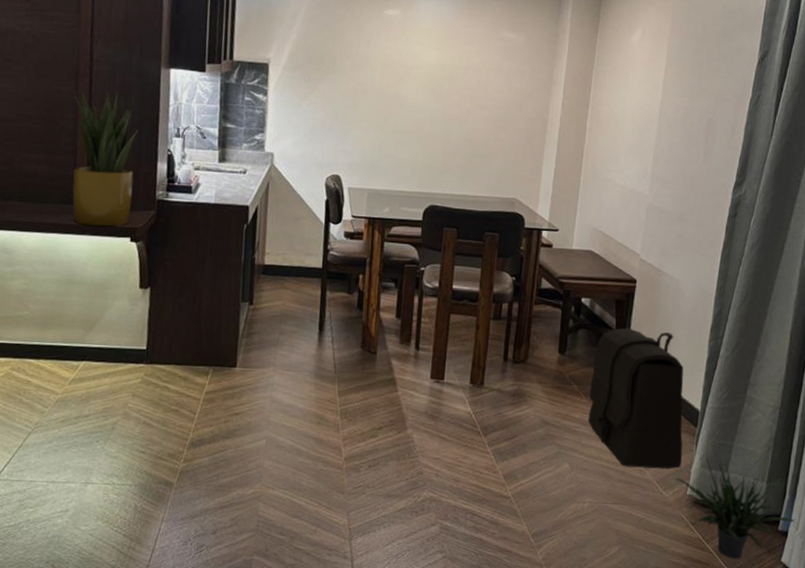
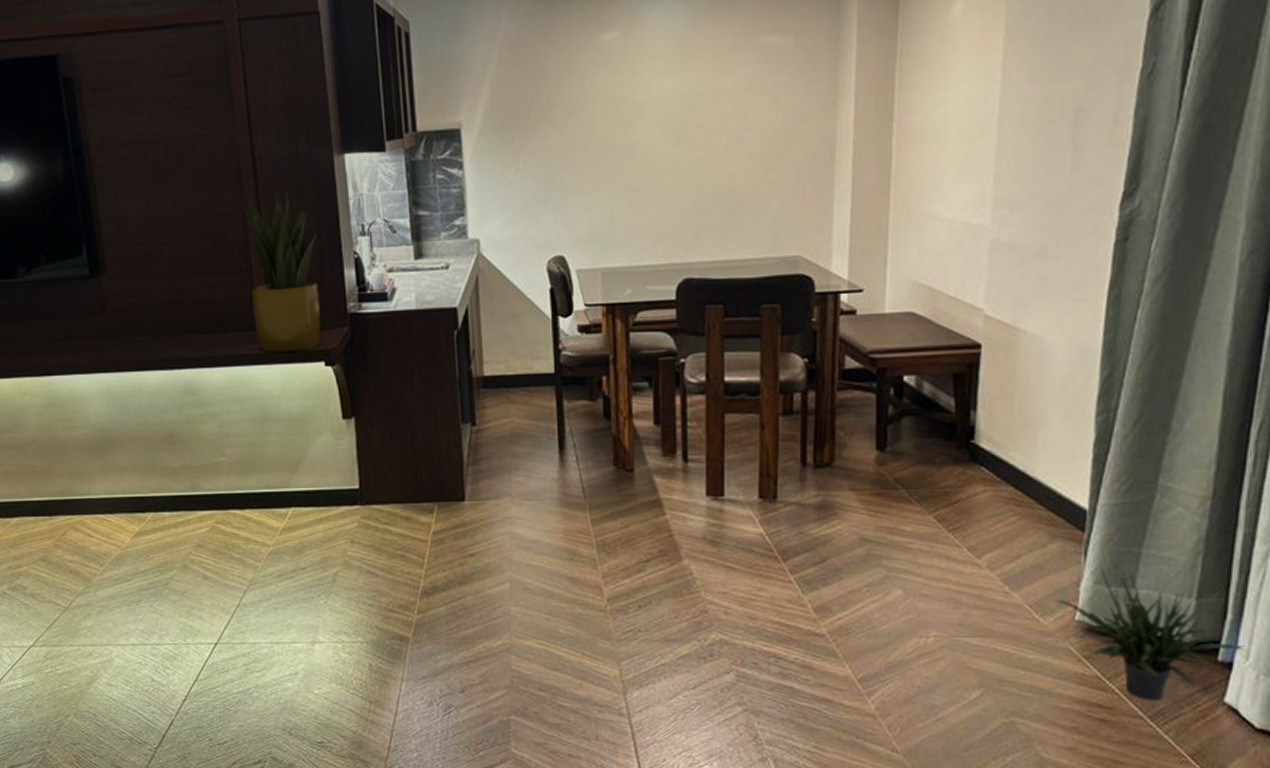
backpack: present [588,328,684,470] -> none [924,410,1066,589]

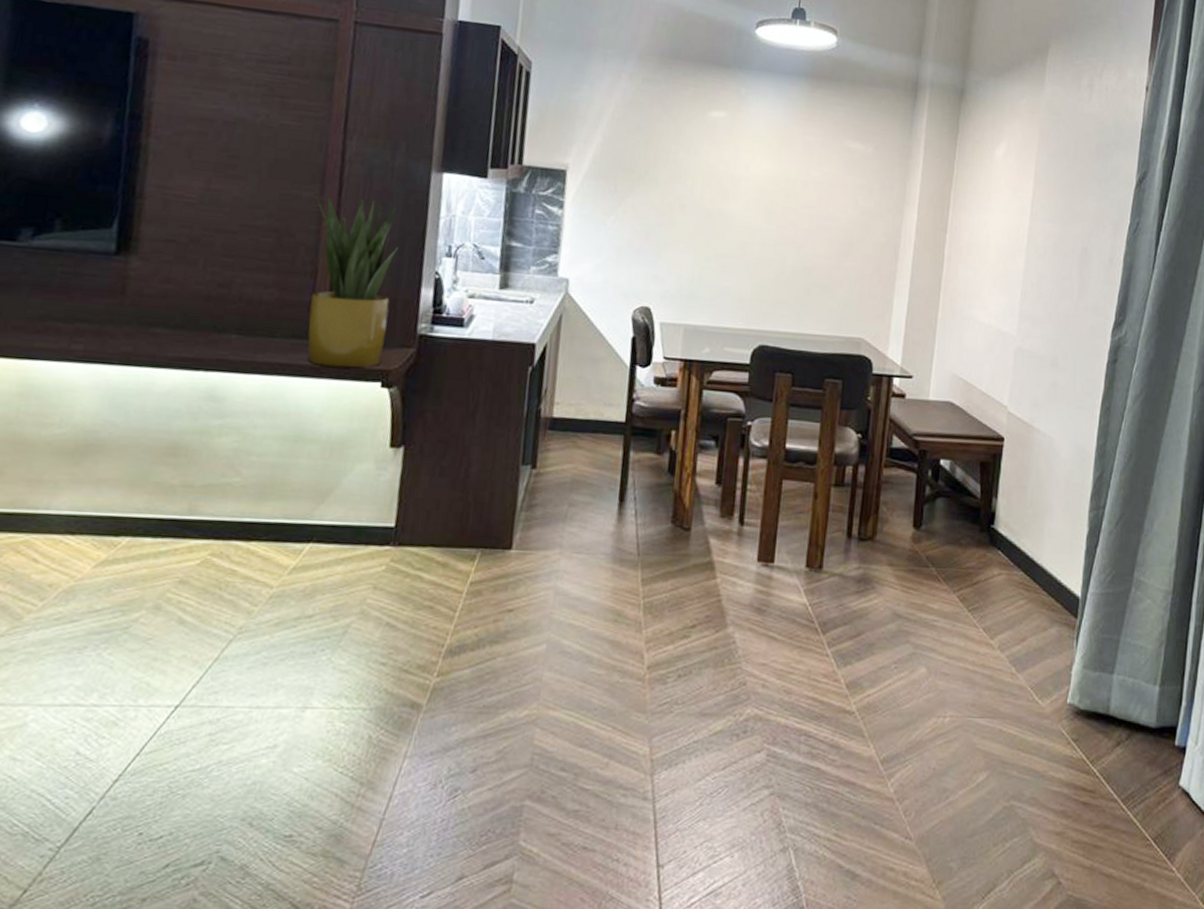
potted plant: present [1057,565,1245,700] -> none [1053,650,1195,784]

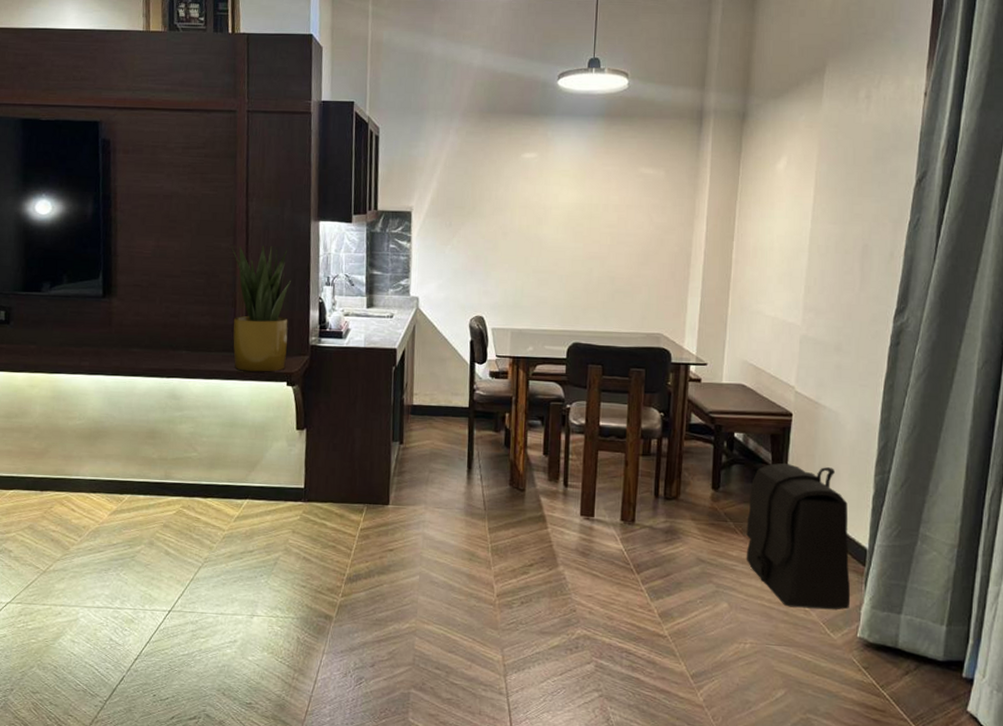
backpack: none [948,496,1061,672] -> present [746,463,851,610]

